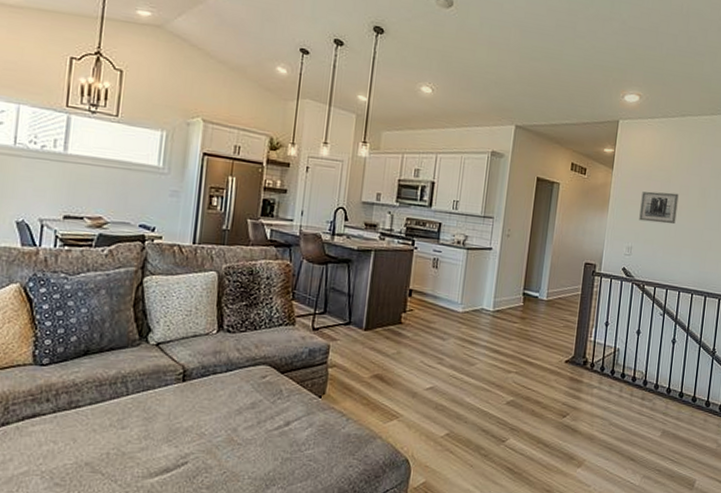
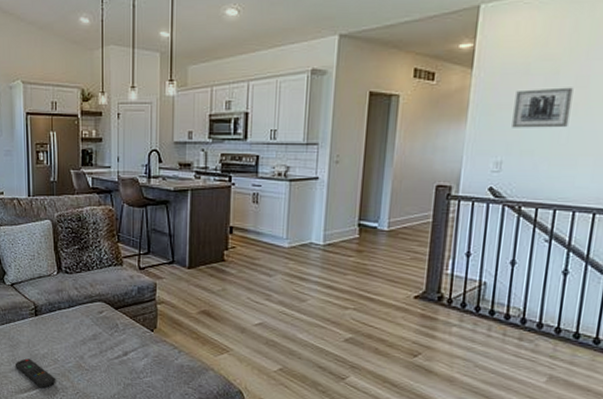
remote control: none [146,433,198,470] -> present [14,358,55,389]

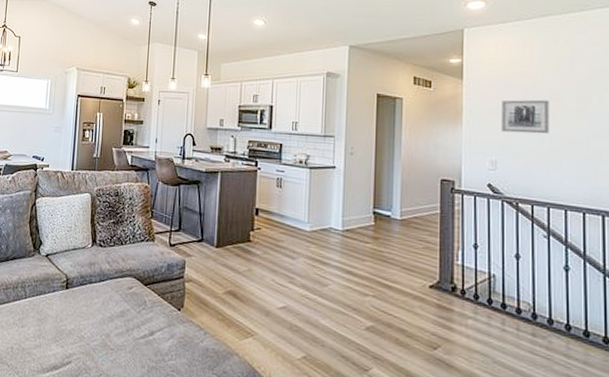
remote control: present [14,358,55,389] -> none [40,334,79,369]

